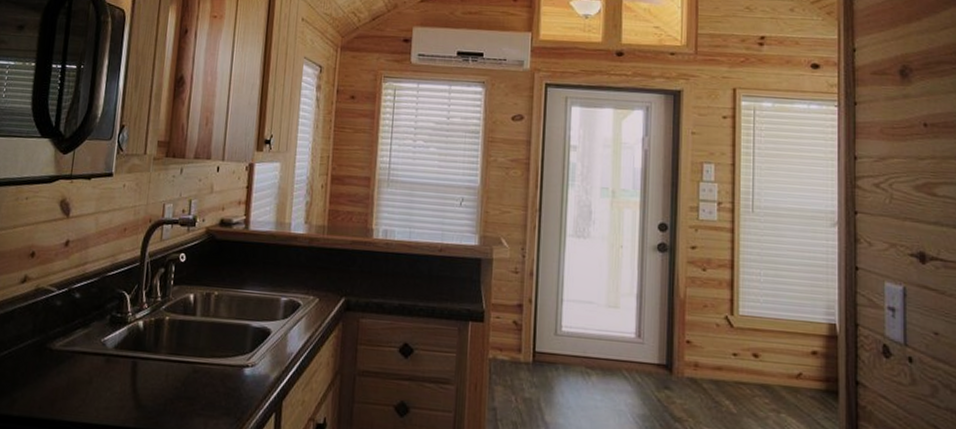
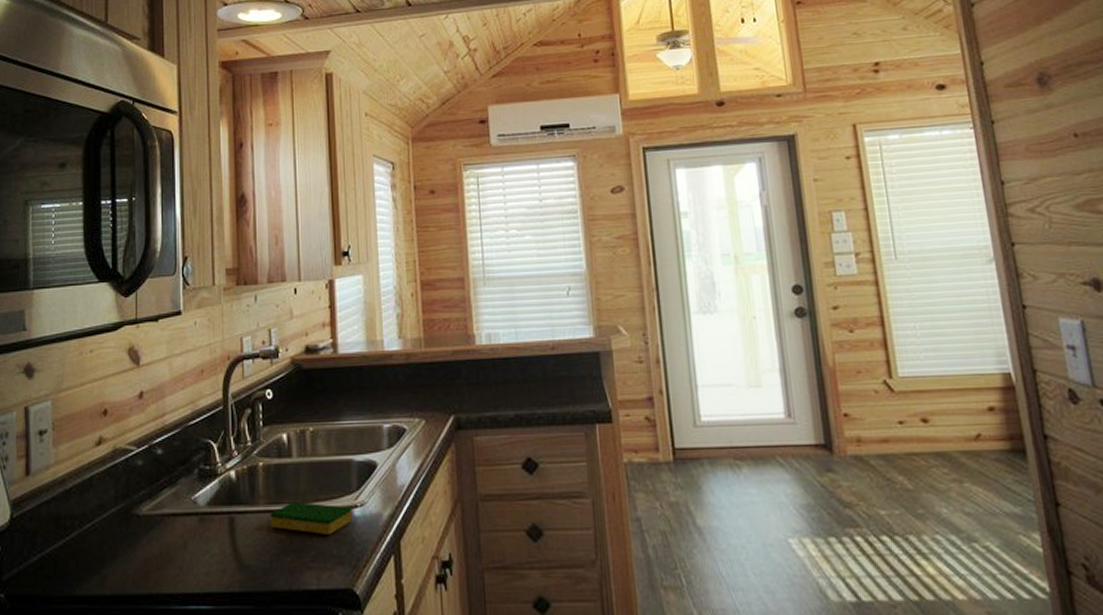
dish sponge: none [168,355,243,388] -> present [269,502,352,534]

